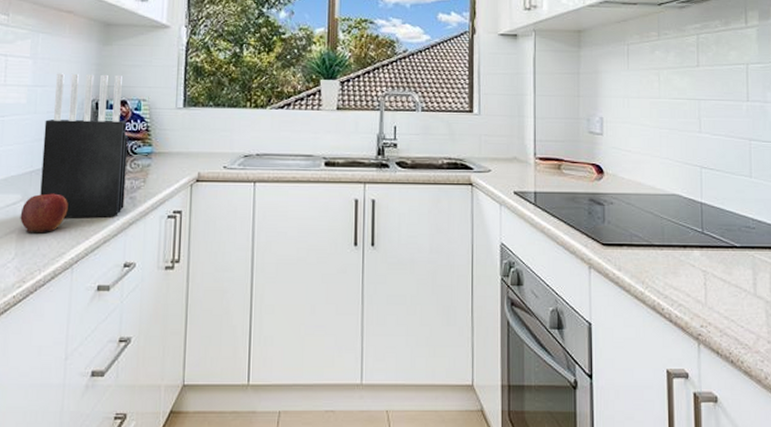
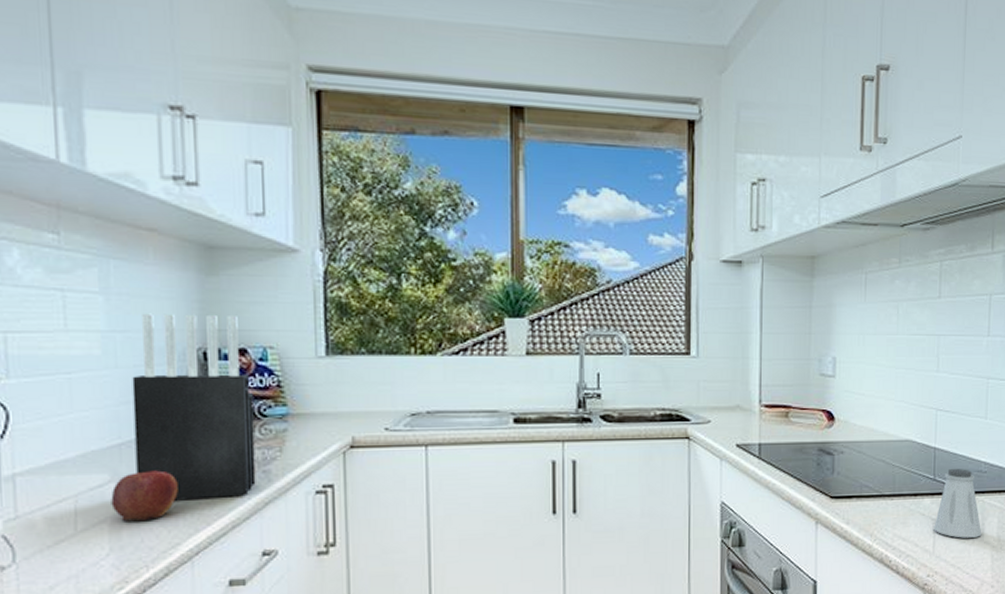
saltshaker: none [704,223,754,292] -> present [933,468,982,538]

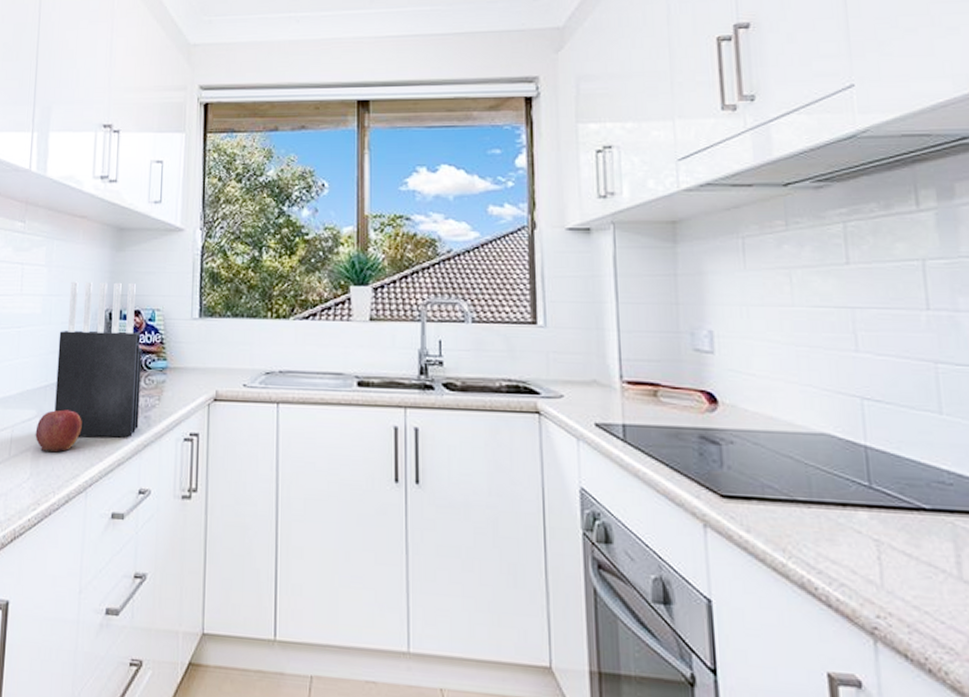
saltshaker: present [933,468,982,538] -> none [877,474,959,573]

